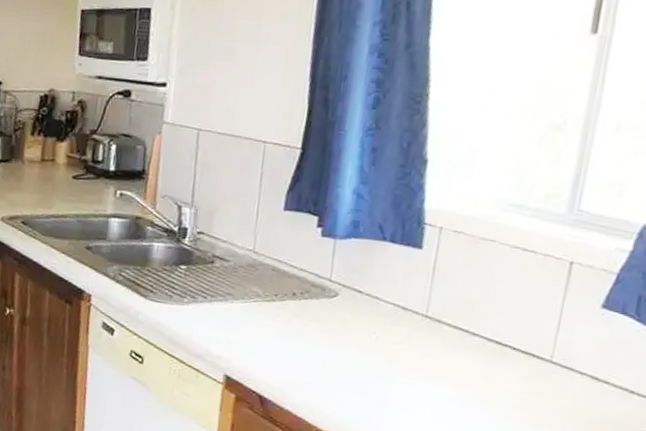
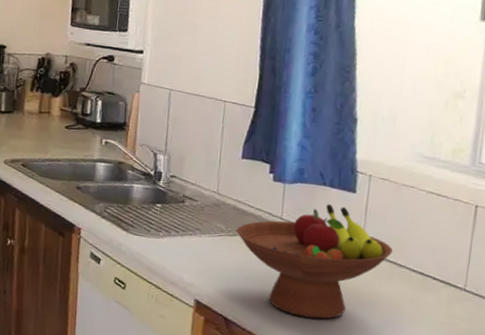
fruit bowl: none [275,262,465,396] -> present [236,204,393,319]

